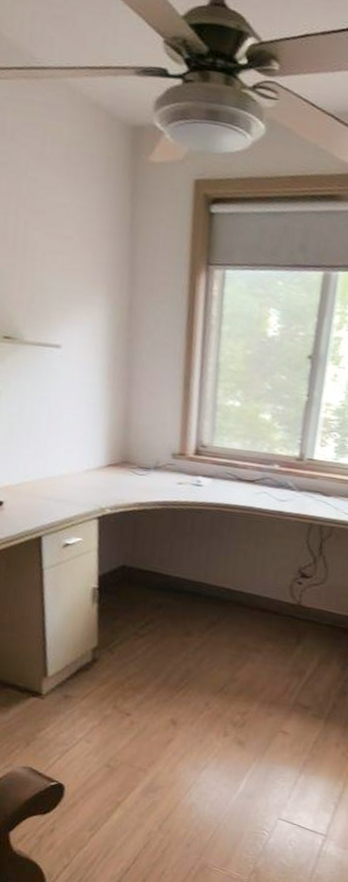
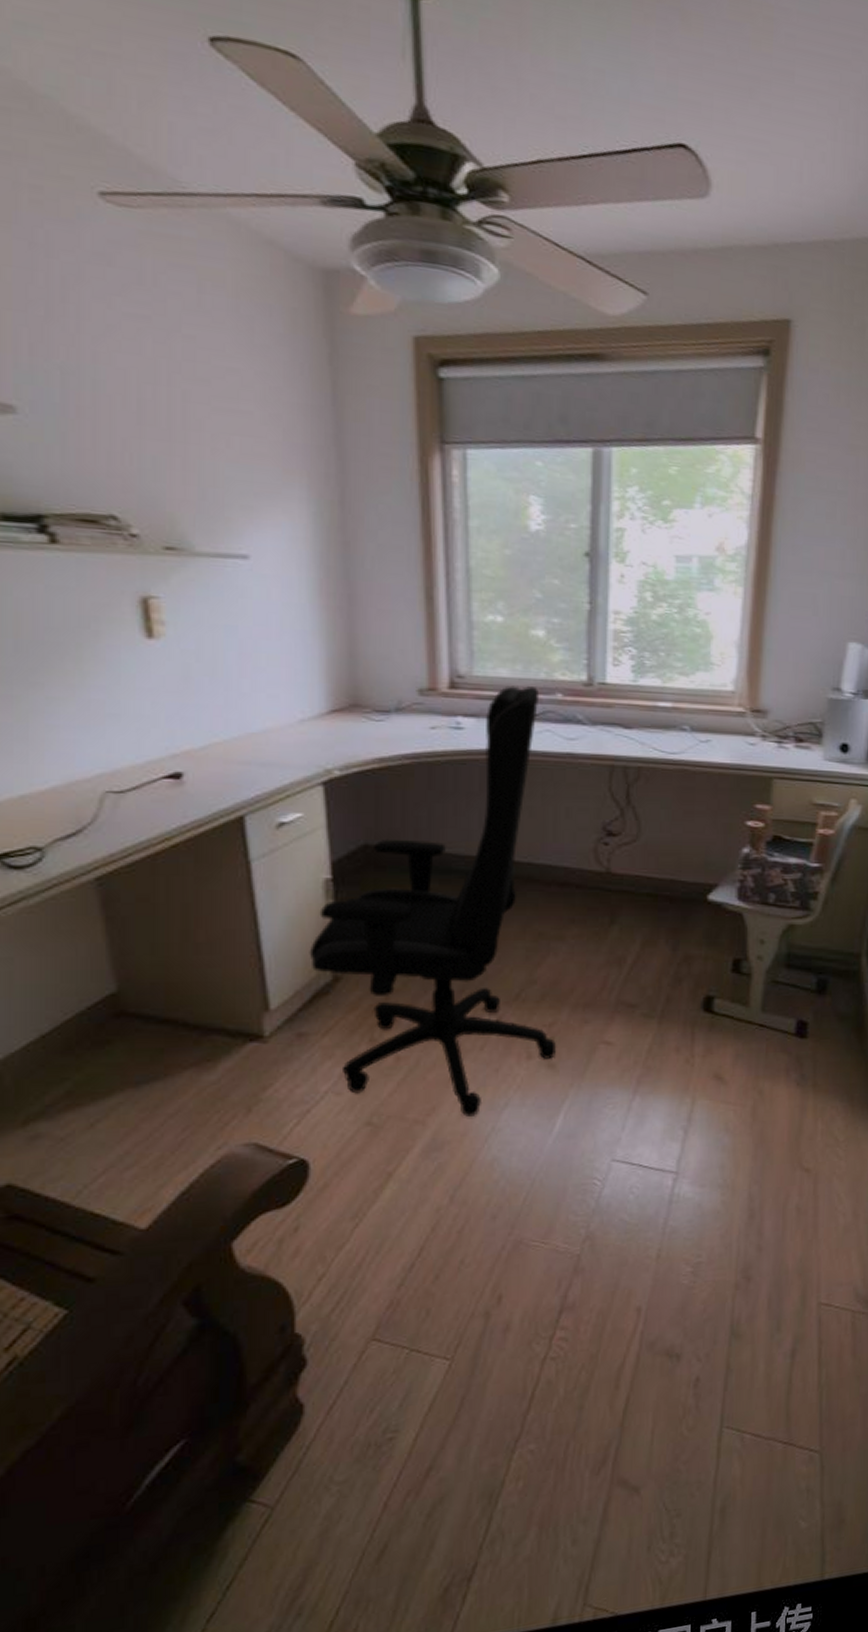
office chair: none [77,455,262,772] -> present [309,685,557,1117]

